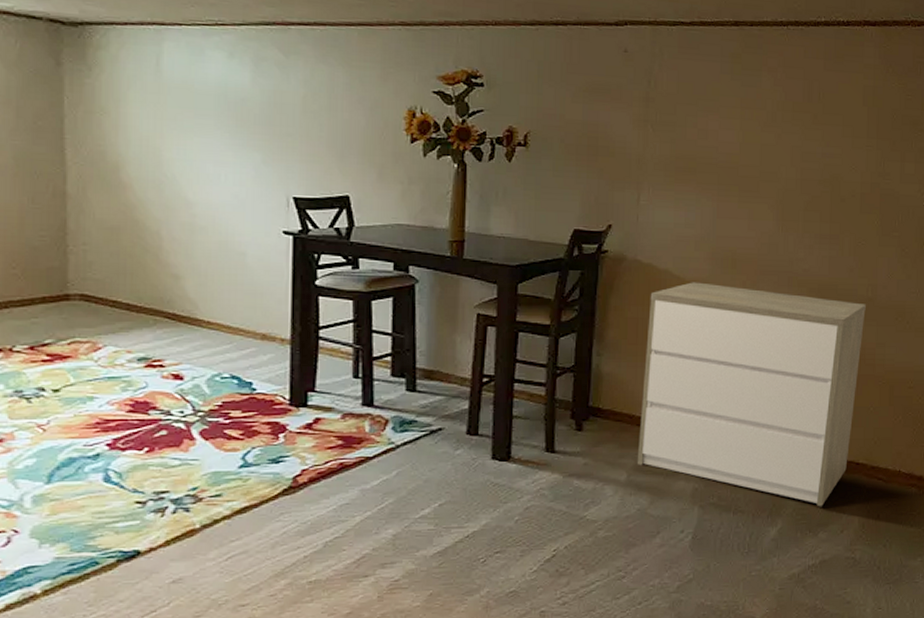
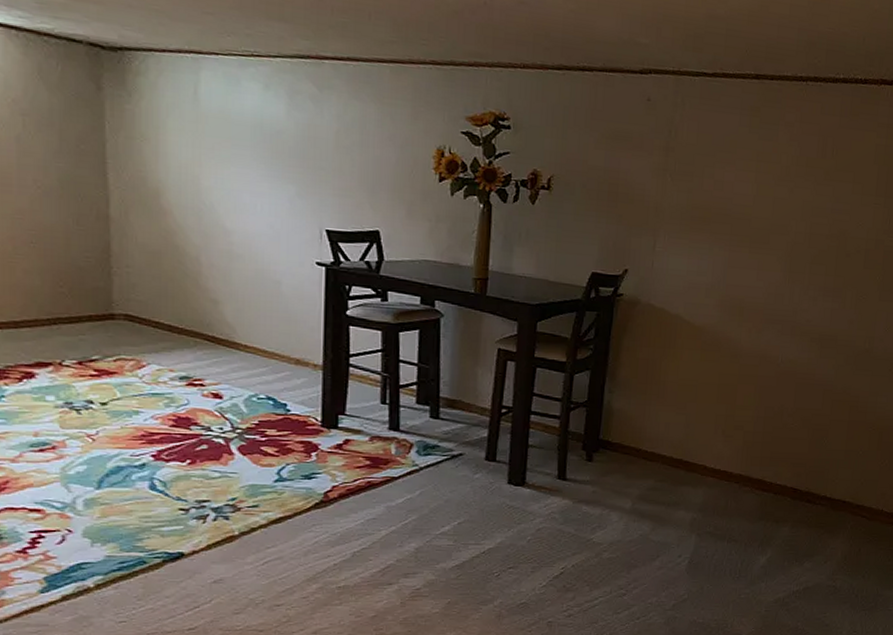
dresser: present [637,282,866,507] -> none [641,327,863,540]

